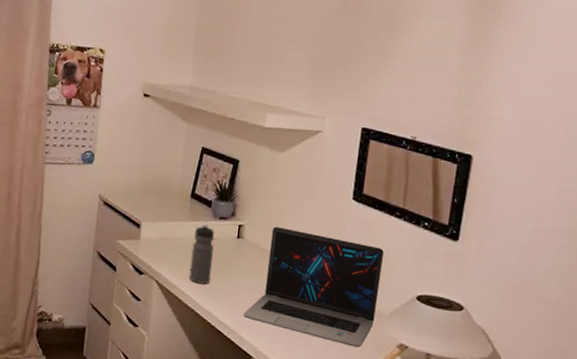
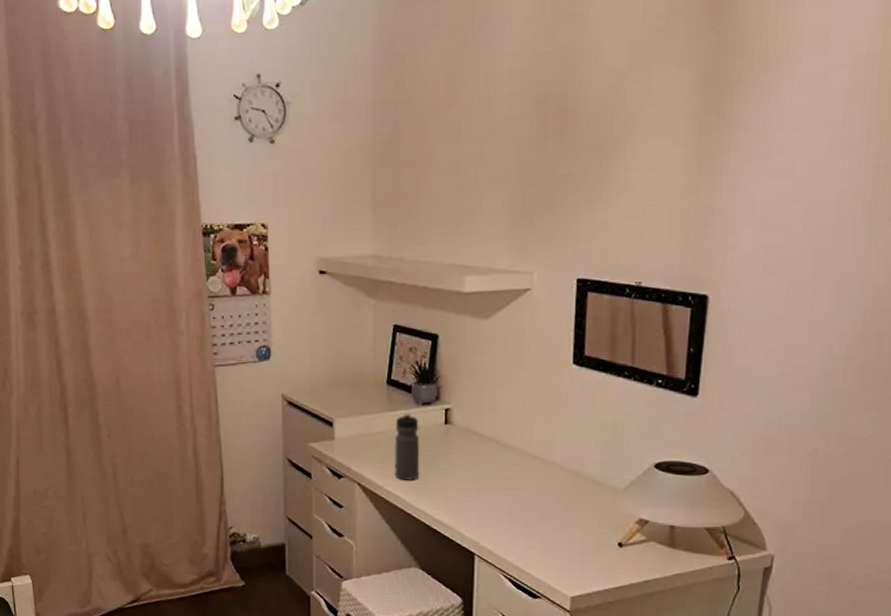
laptop: present [243,226,385,348] -> none [460,406,614,529]

